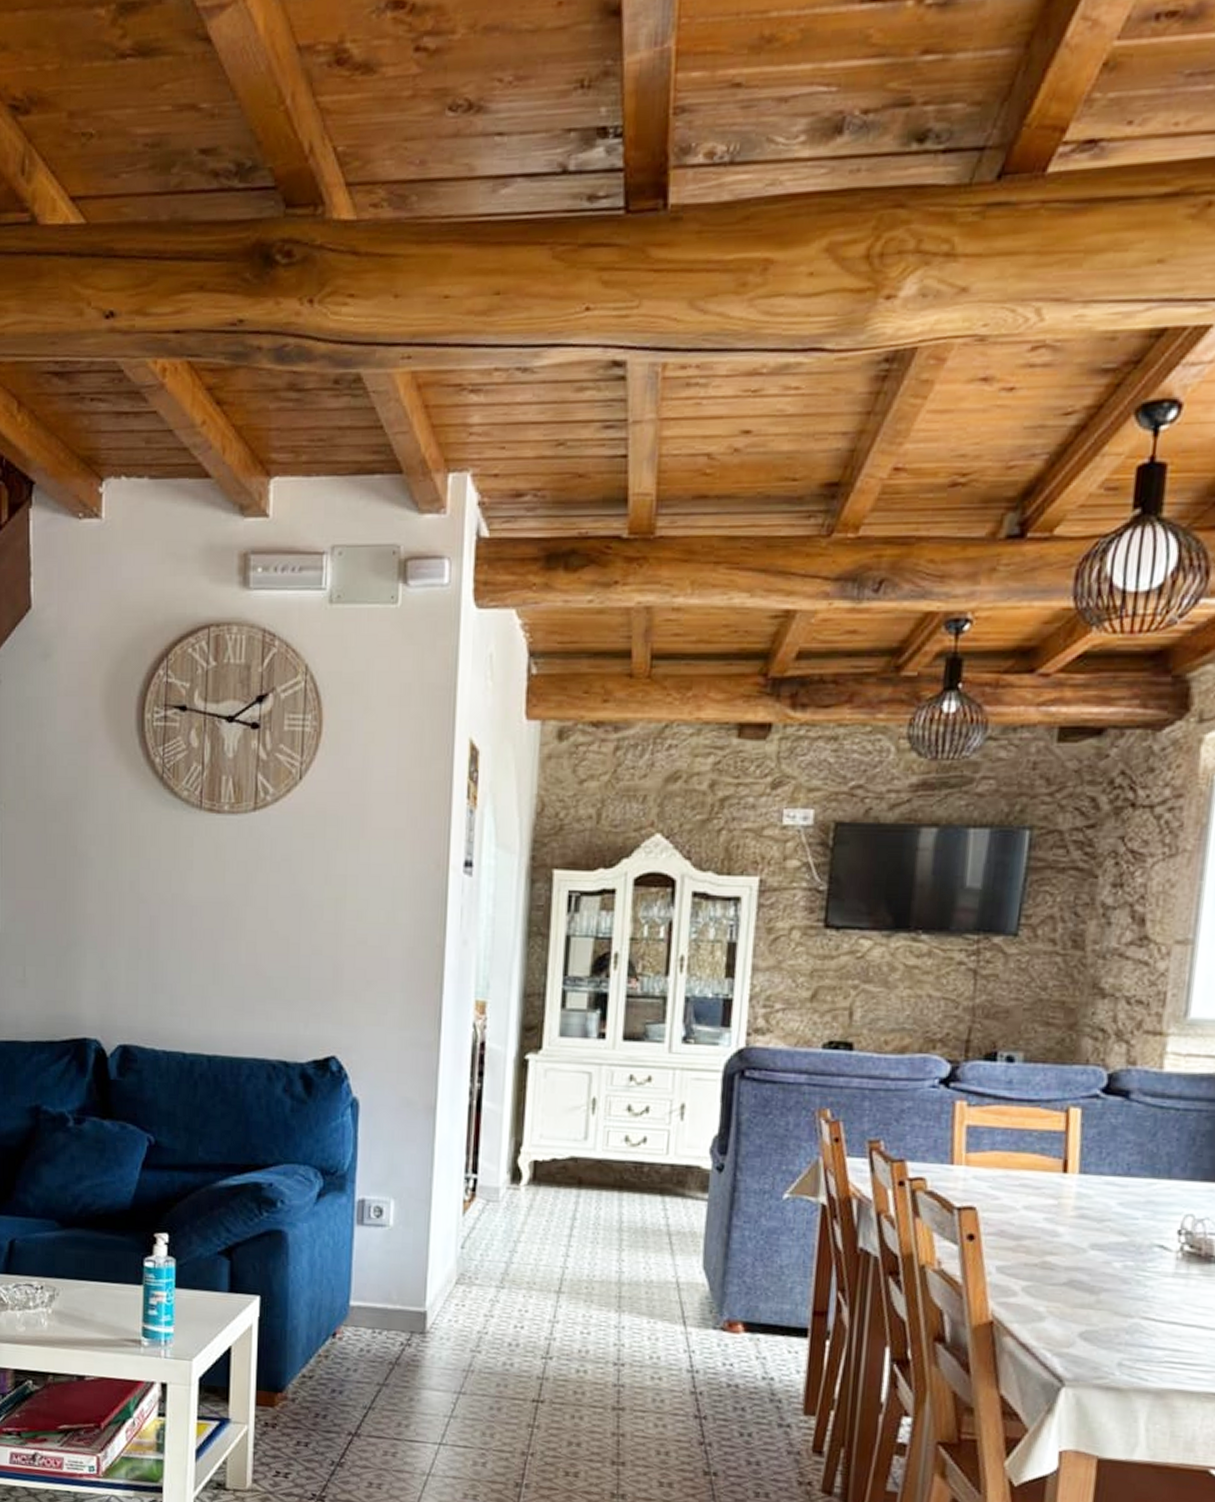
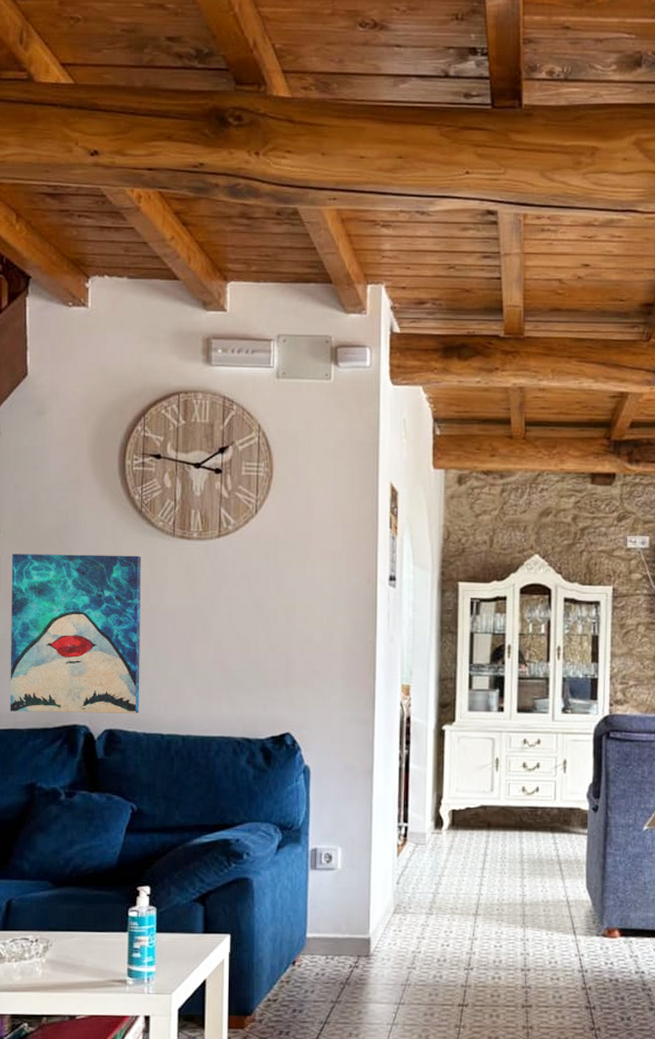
wall art: none [12,830,163,1027] -> present [10,554,142,714]

